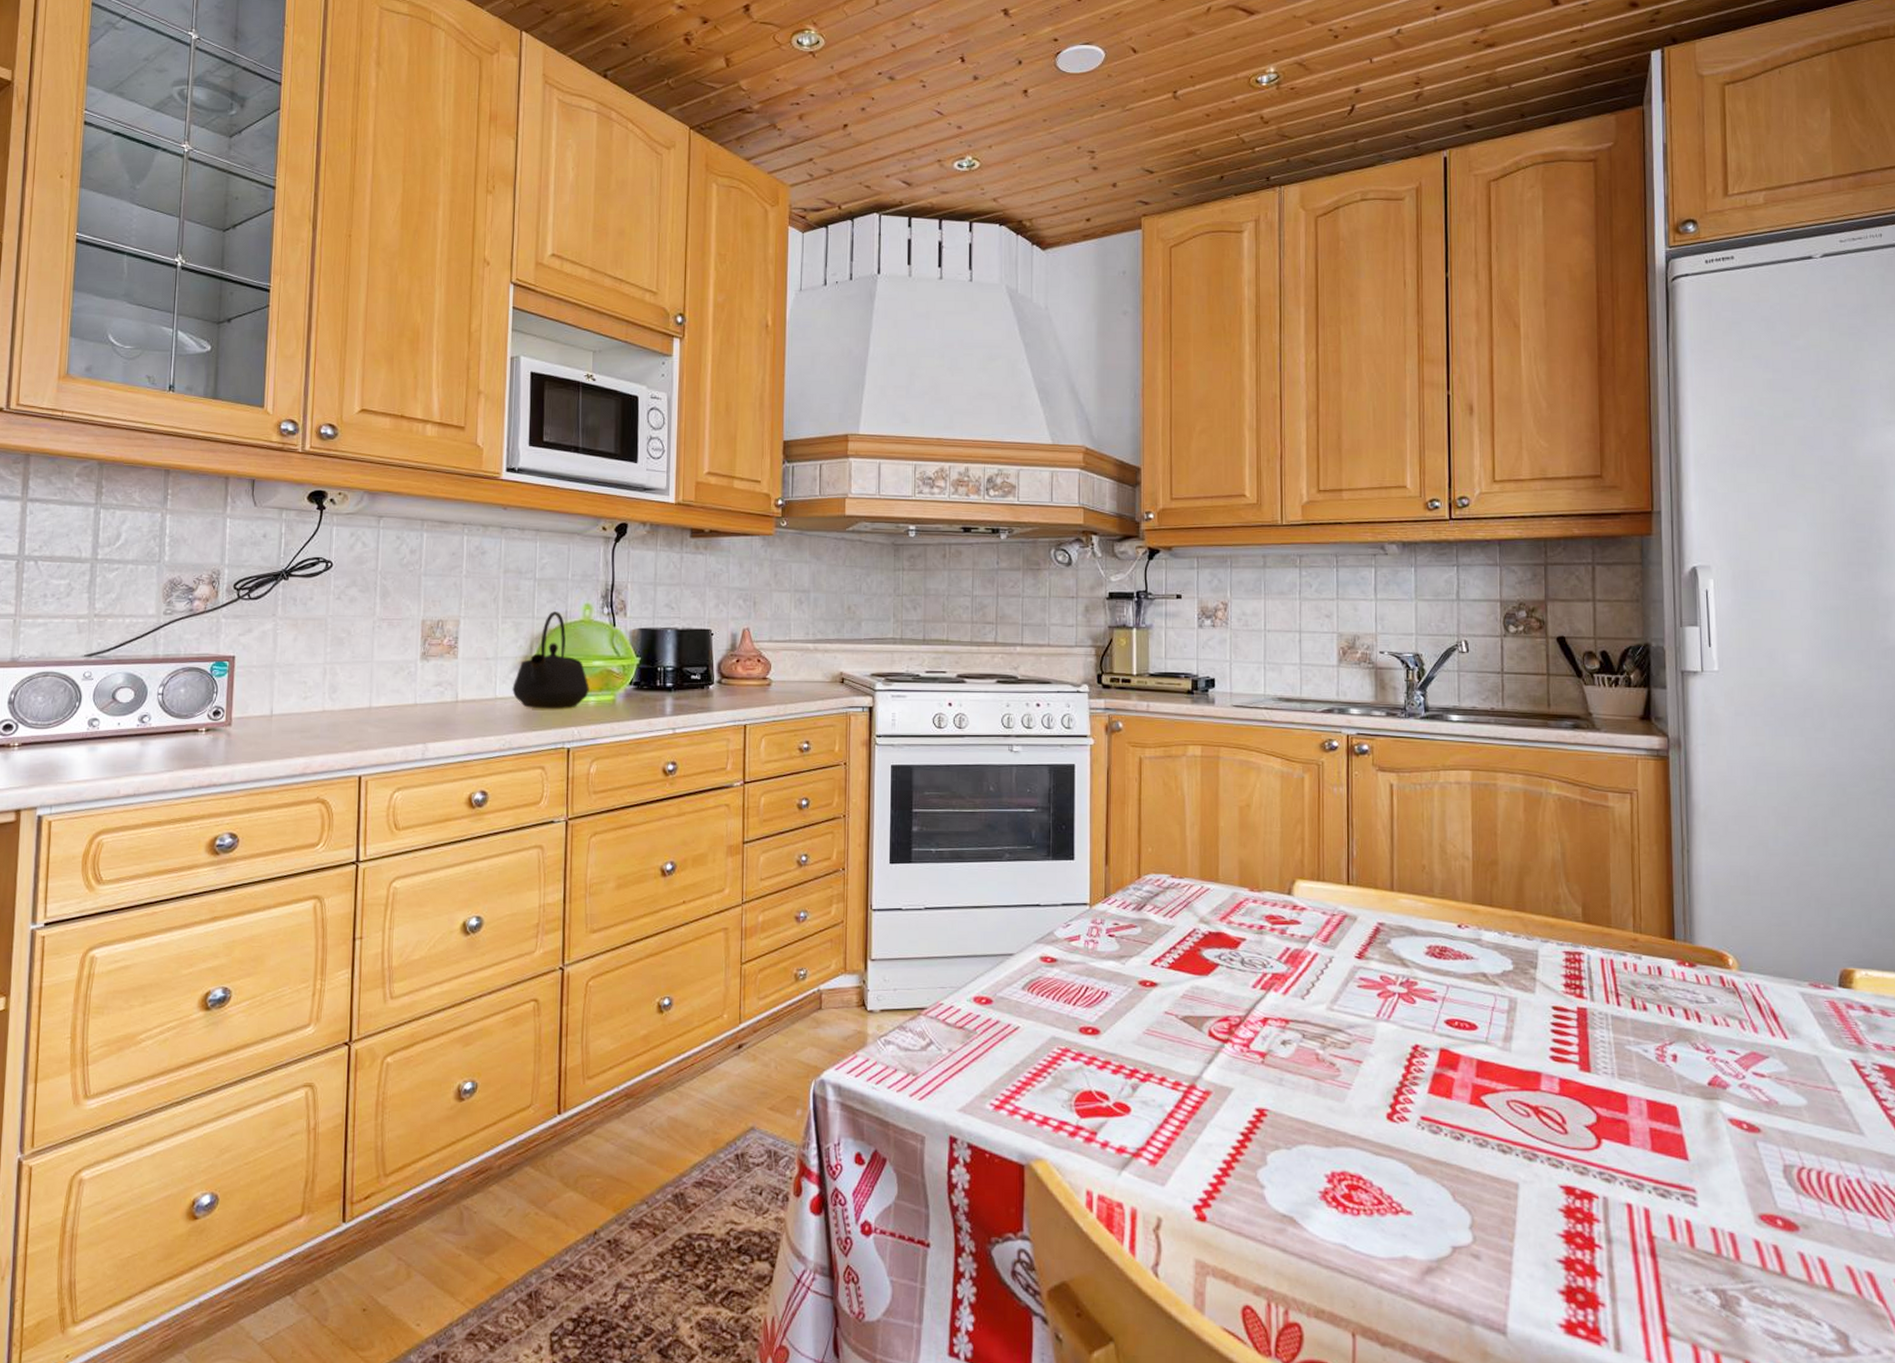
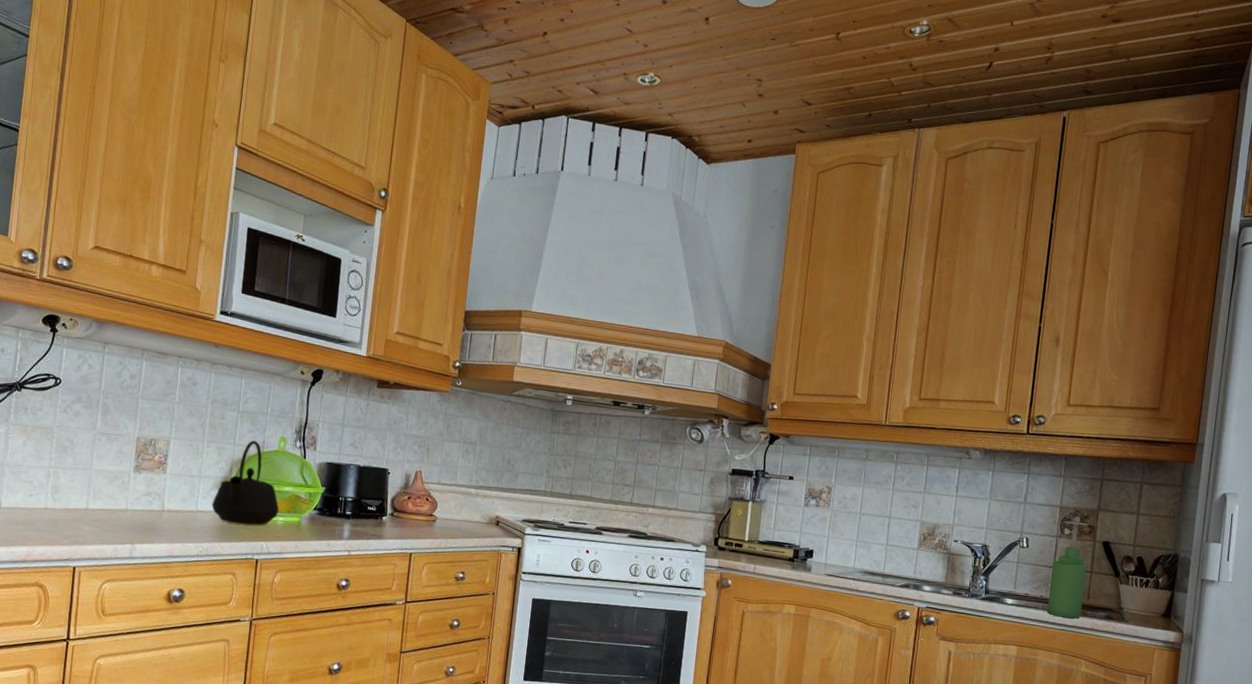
soap dispenser: none [1501,616,1543,731] -> present [1046,521,1089,619]

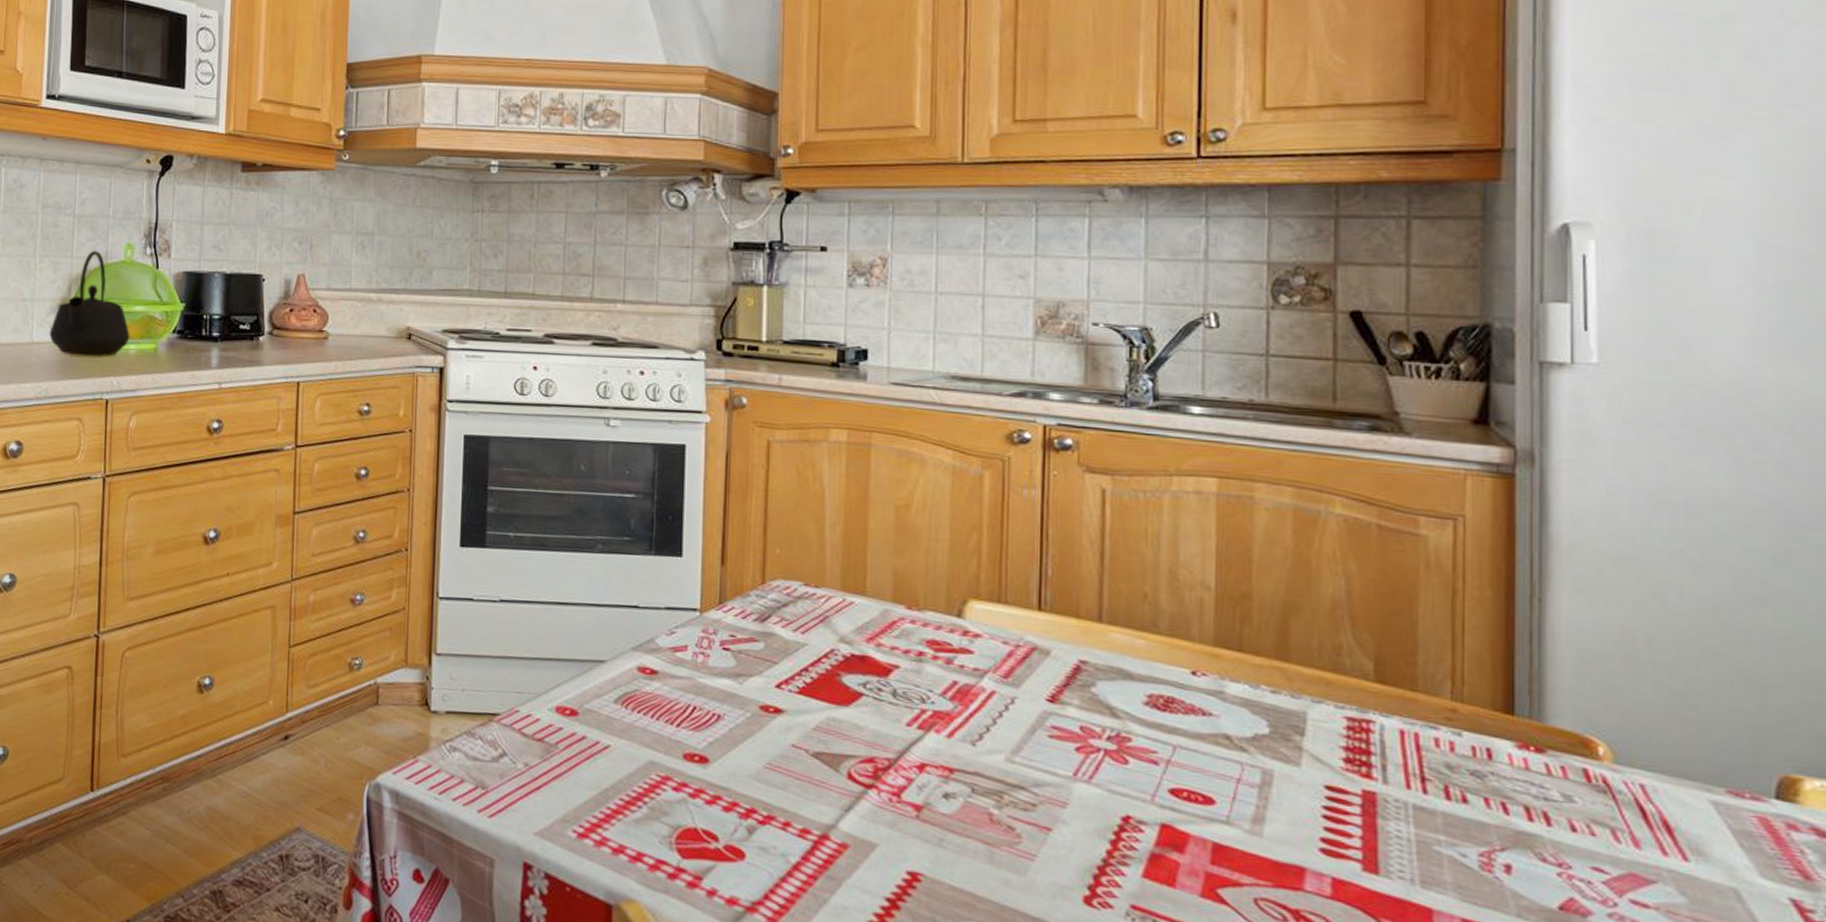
soap dispenser: present [1046,521,1089,619] -> none [1263,283,1327,433]

